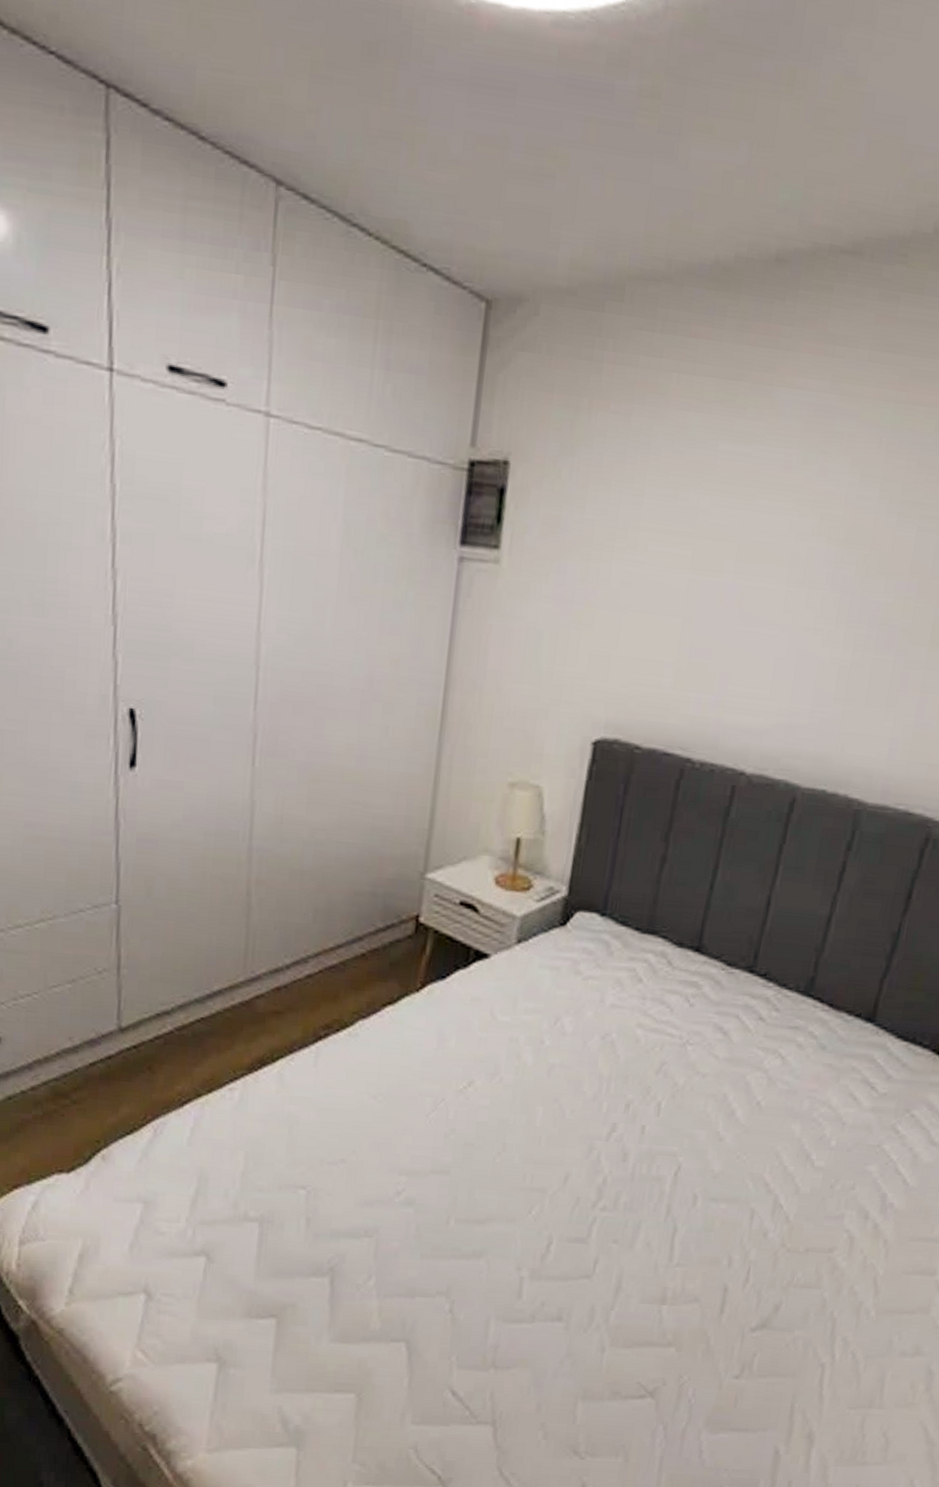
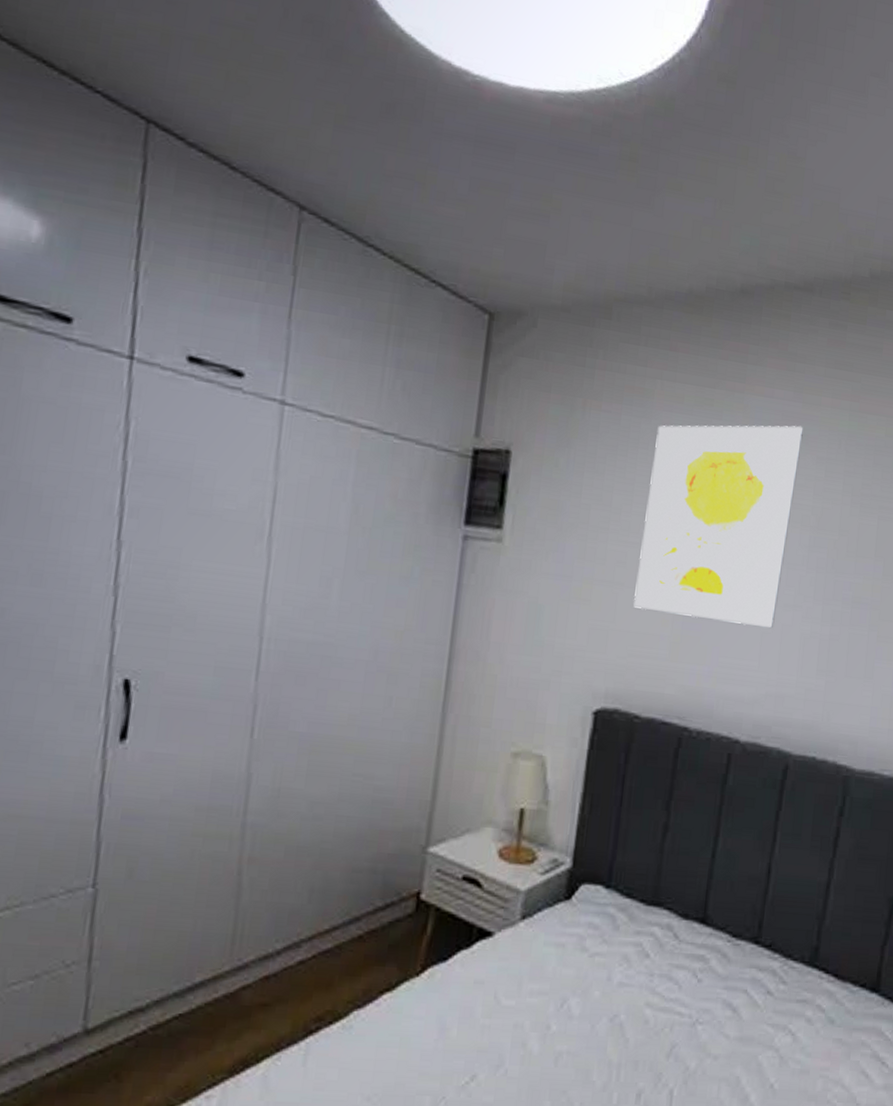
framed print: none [638,422,839,654] -> present [633,425,804,629]

